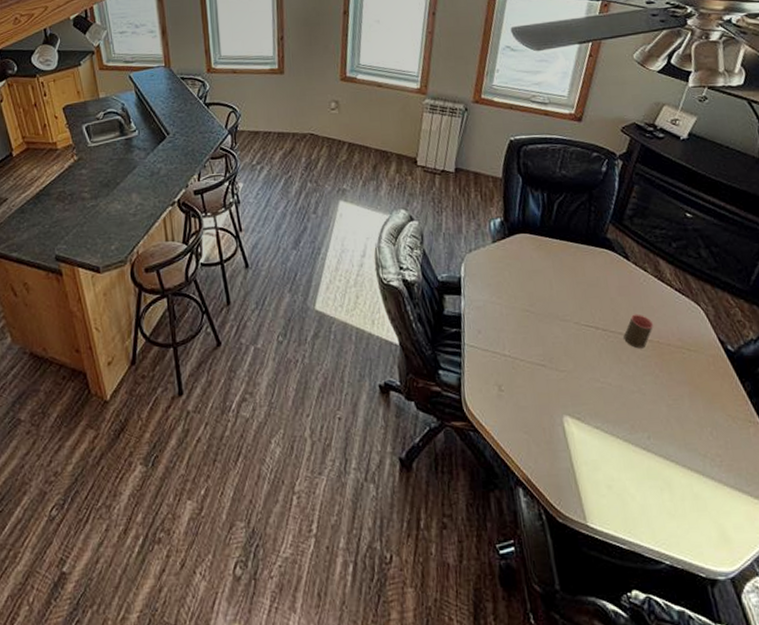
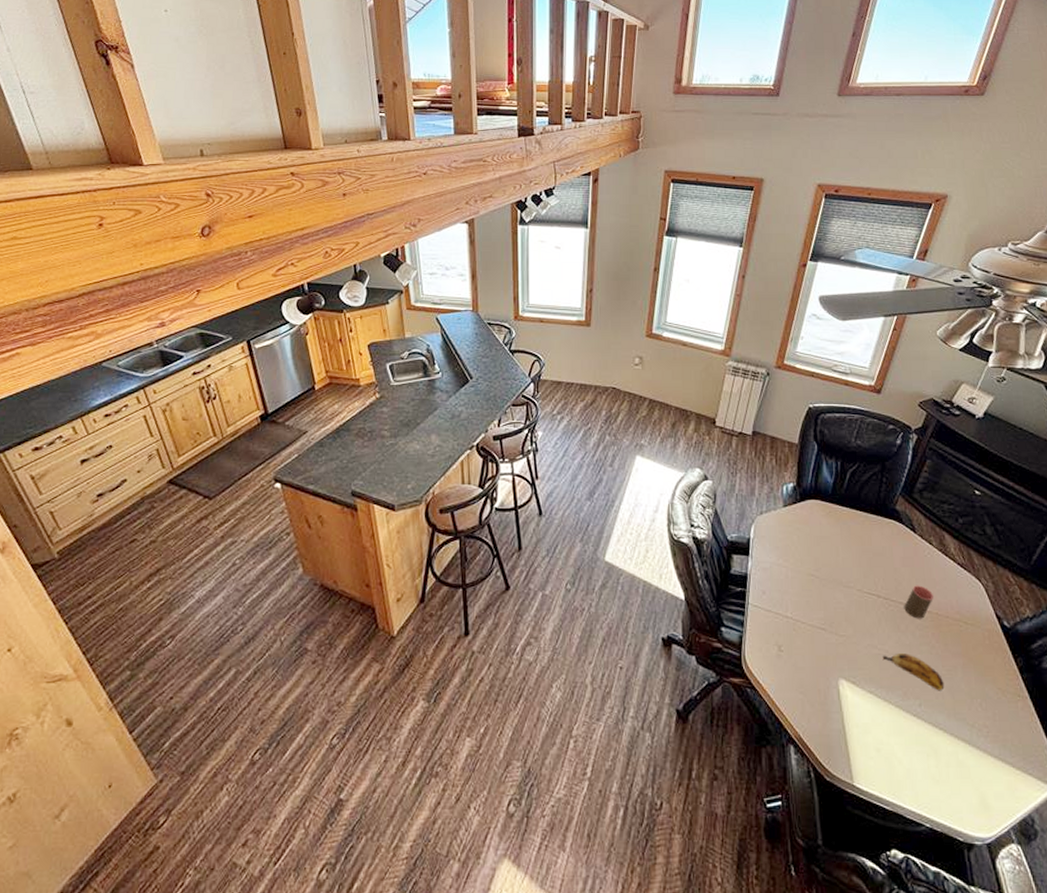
banana: none [605,385,673,422] -> present [882,653,945,691]

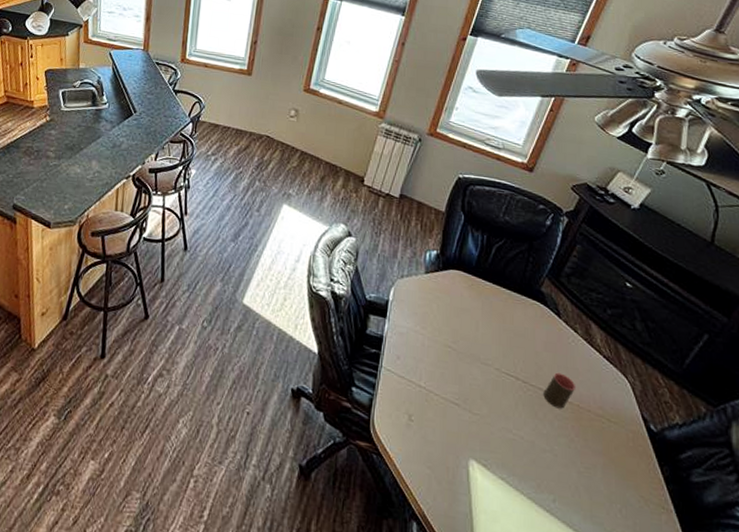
banana: present [882,653,945,691] -> none [517,441,582,489]

